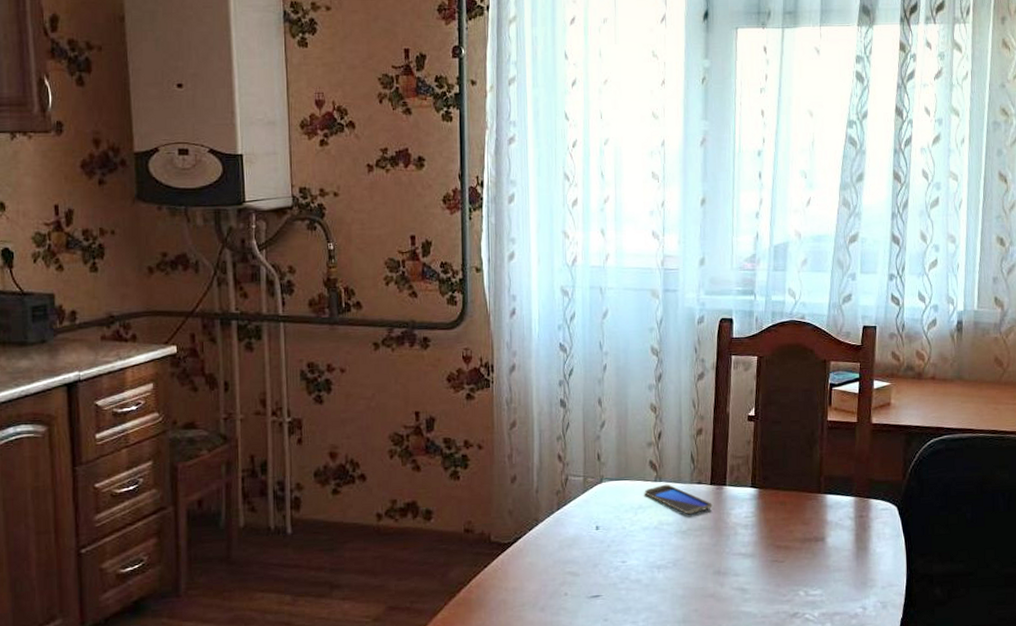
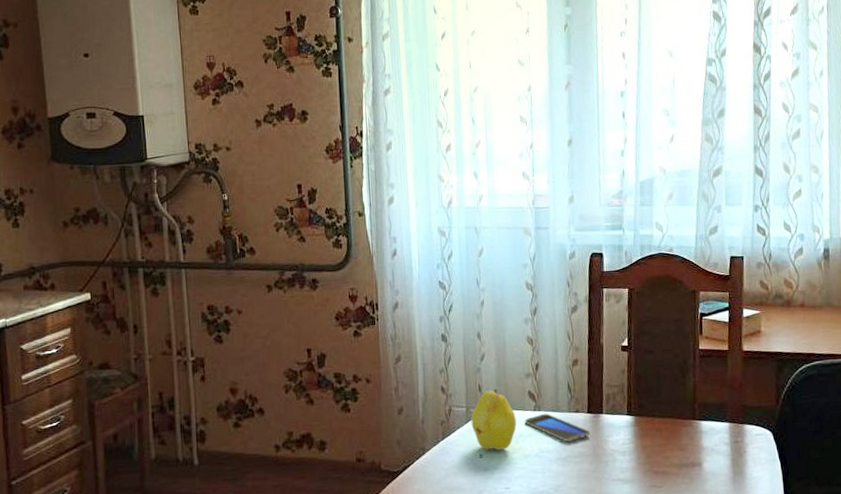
fruit: none [588,457,636,522] -> present [470,388,517,451]

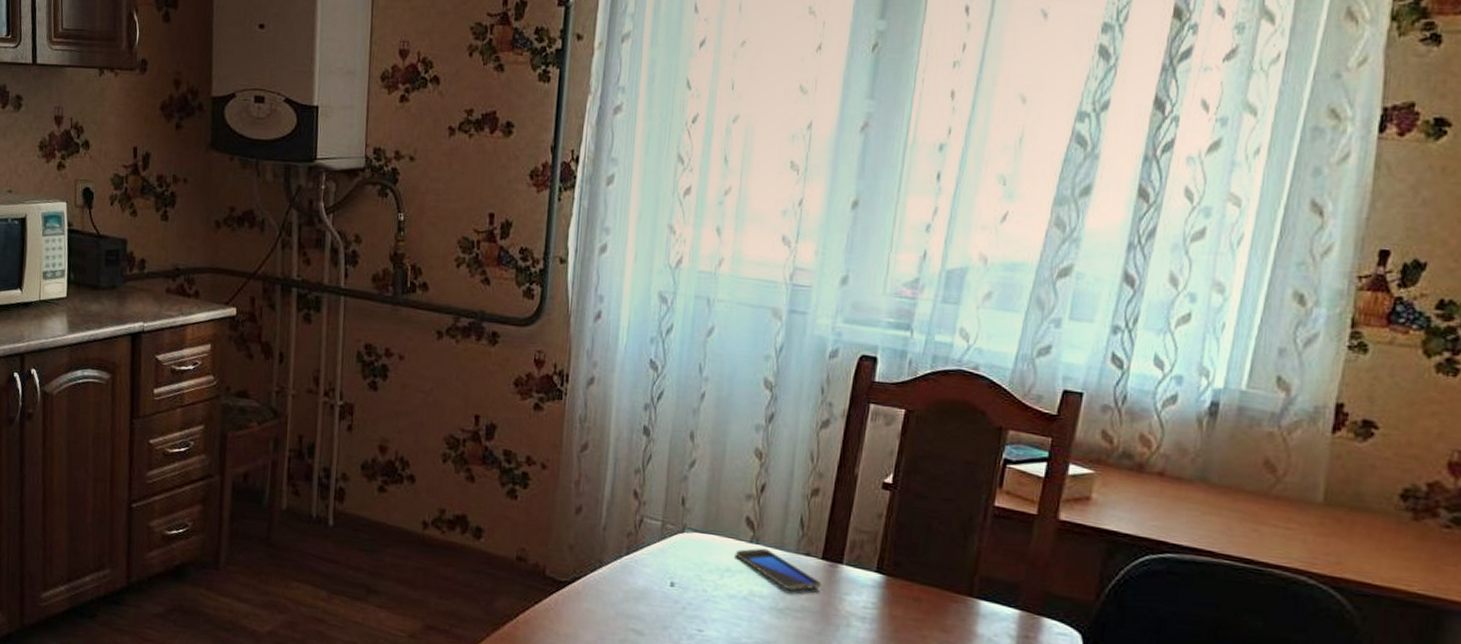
fruit: present [470,388,517,451] -> none [665,505,725,583]

